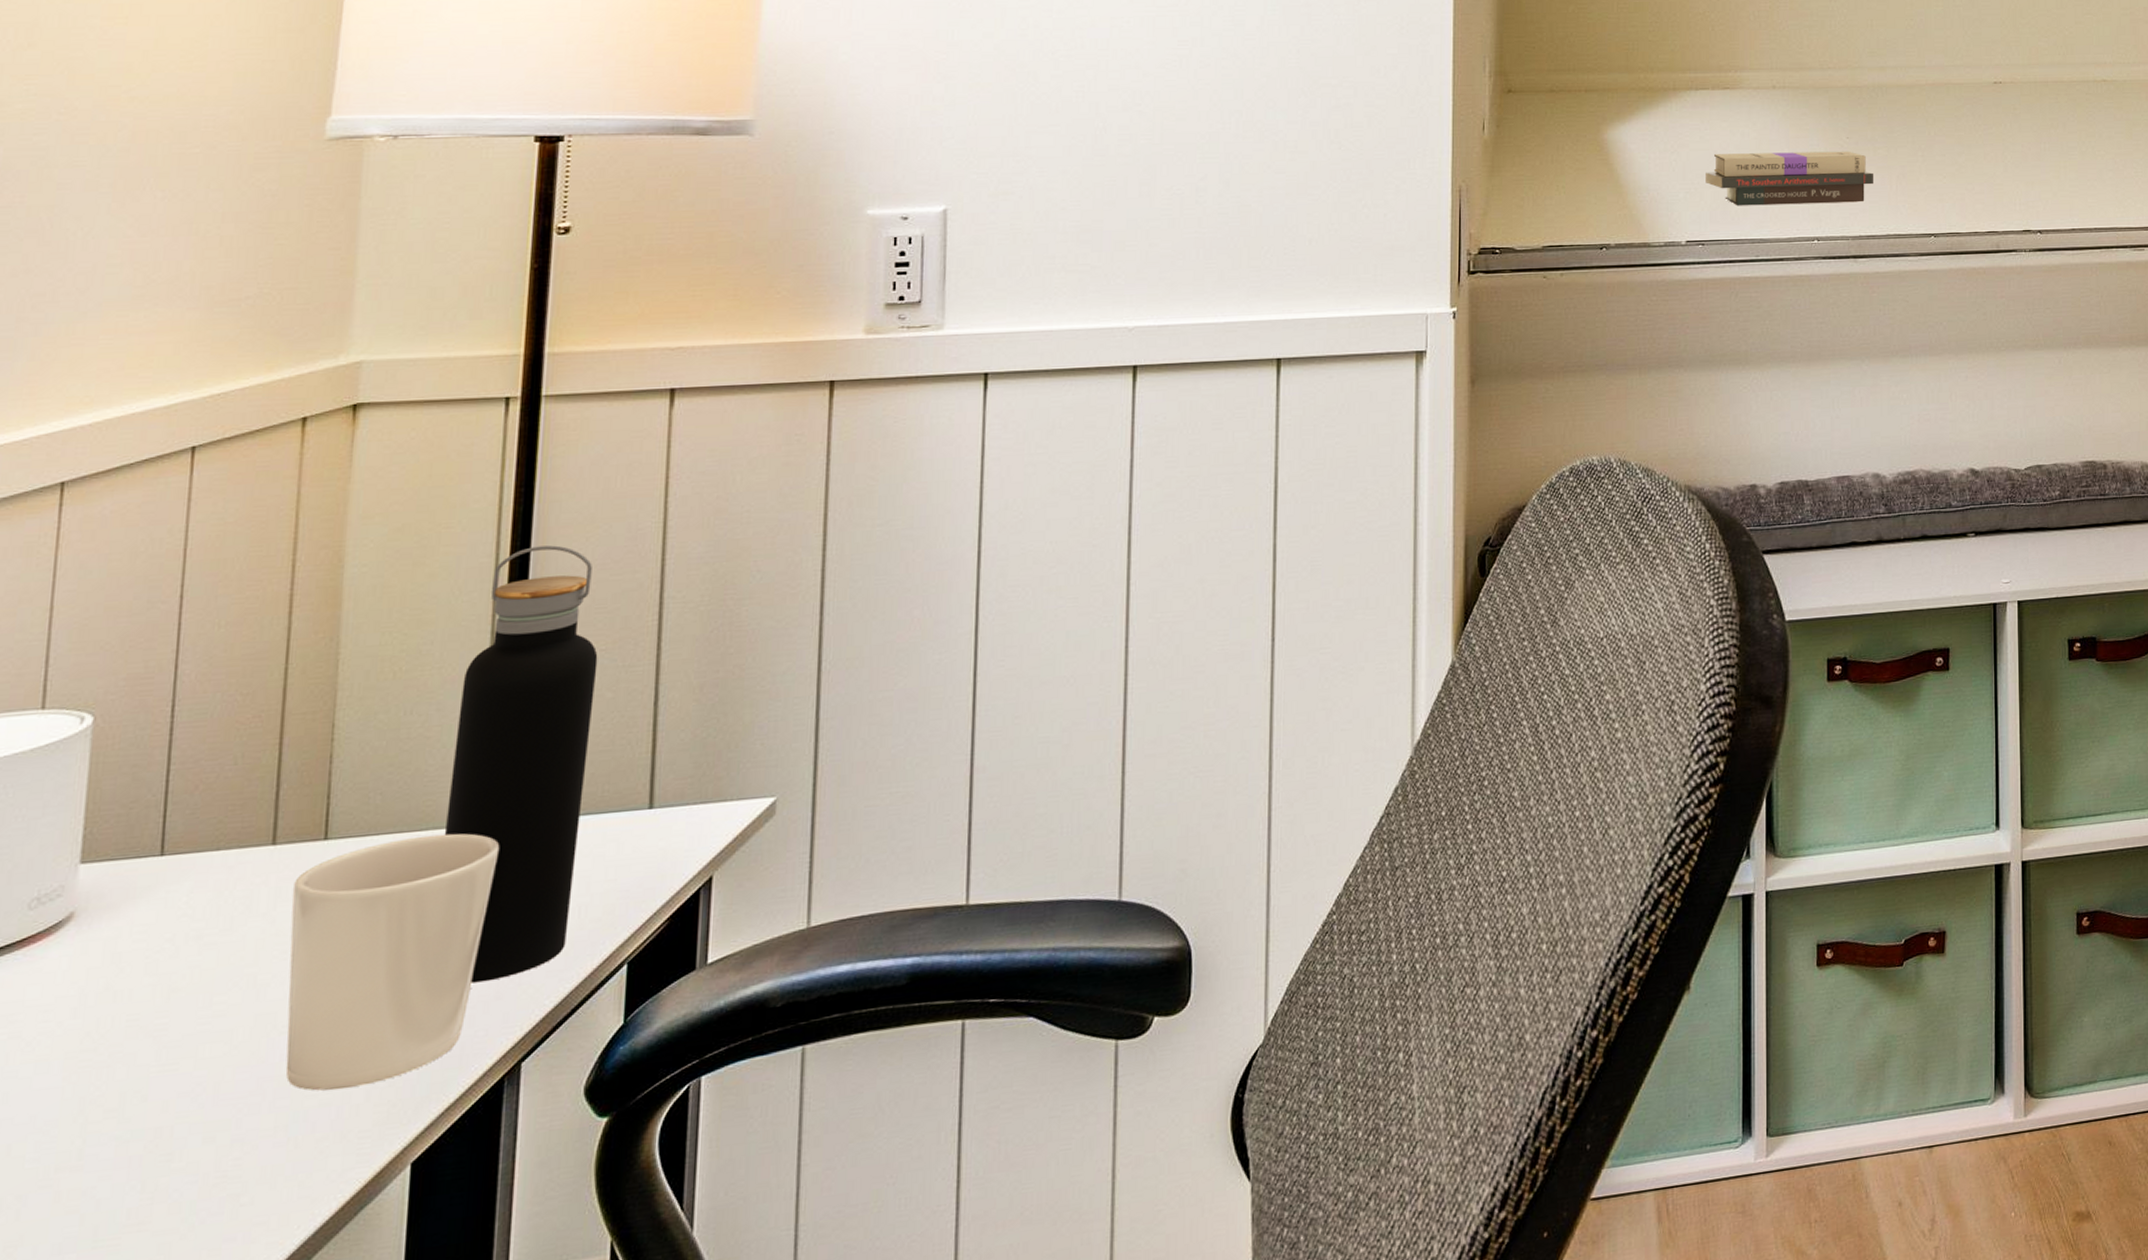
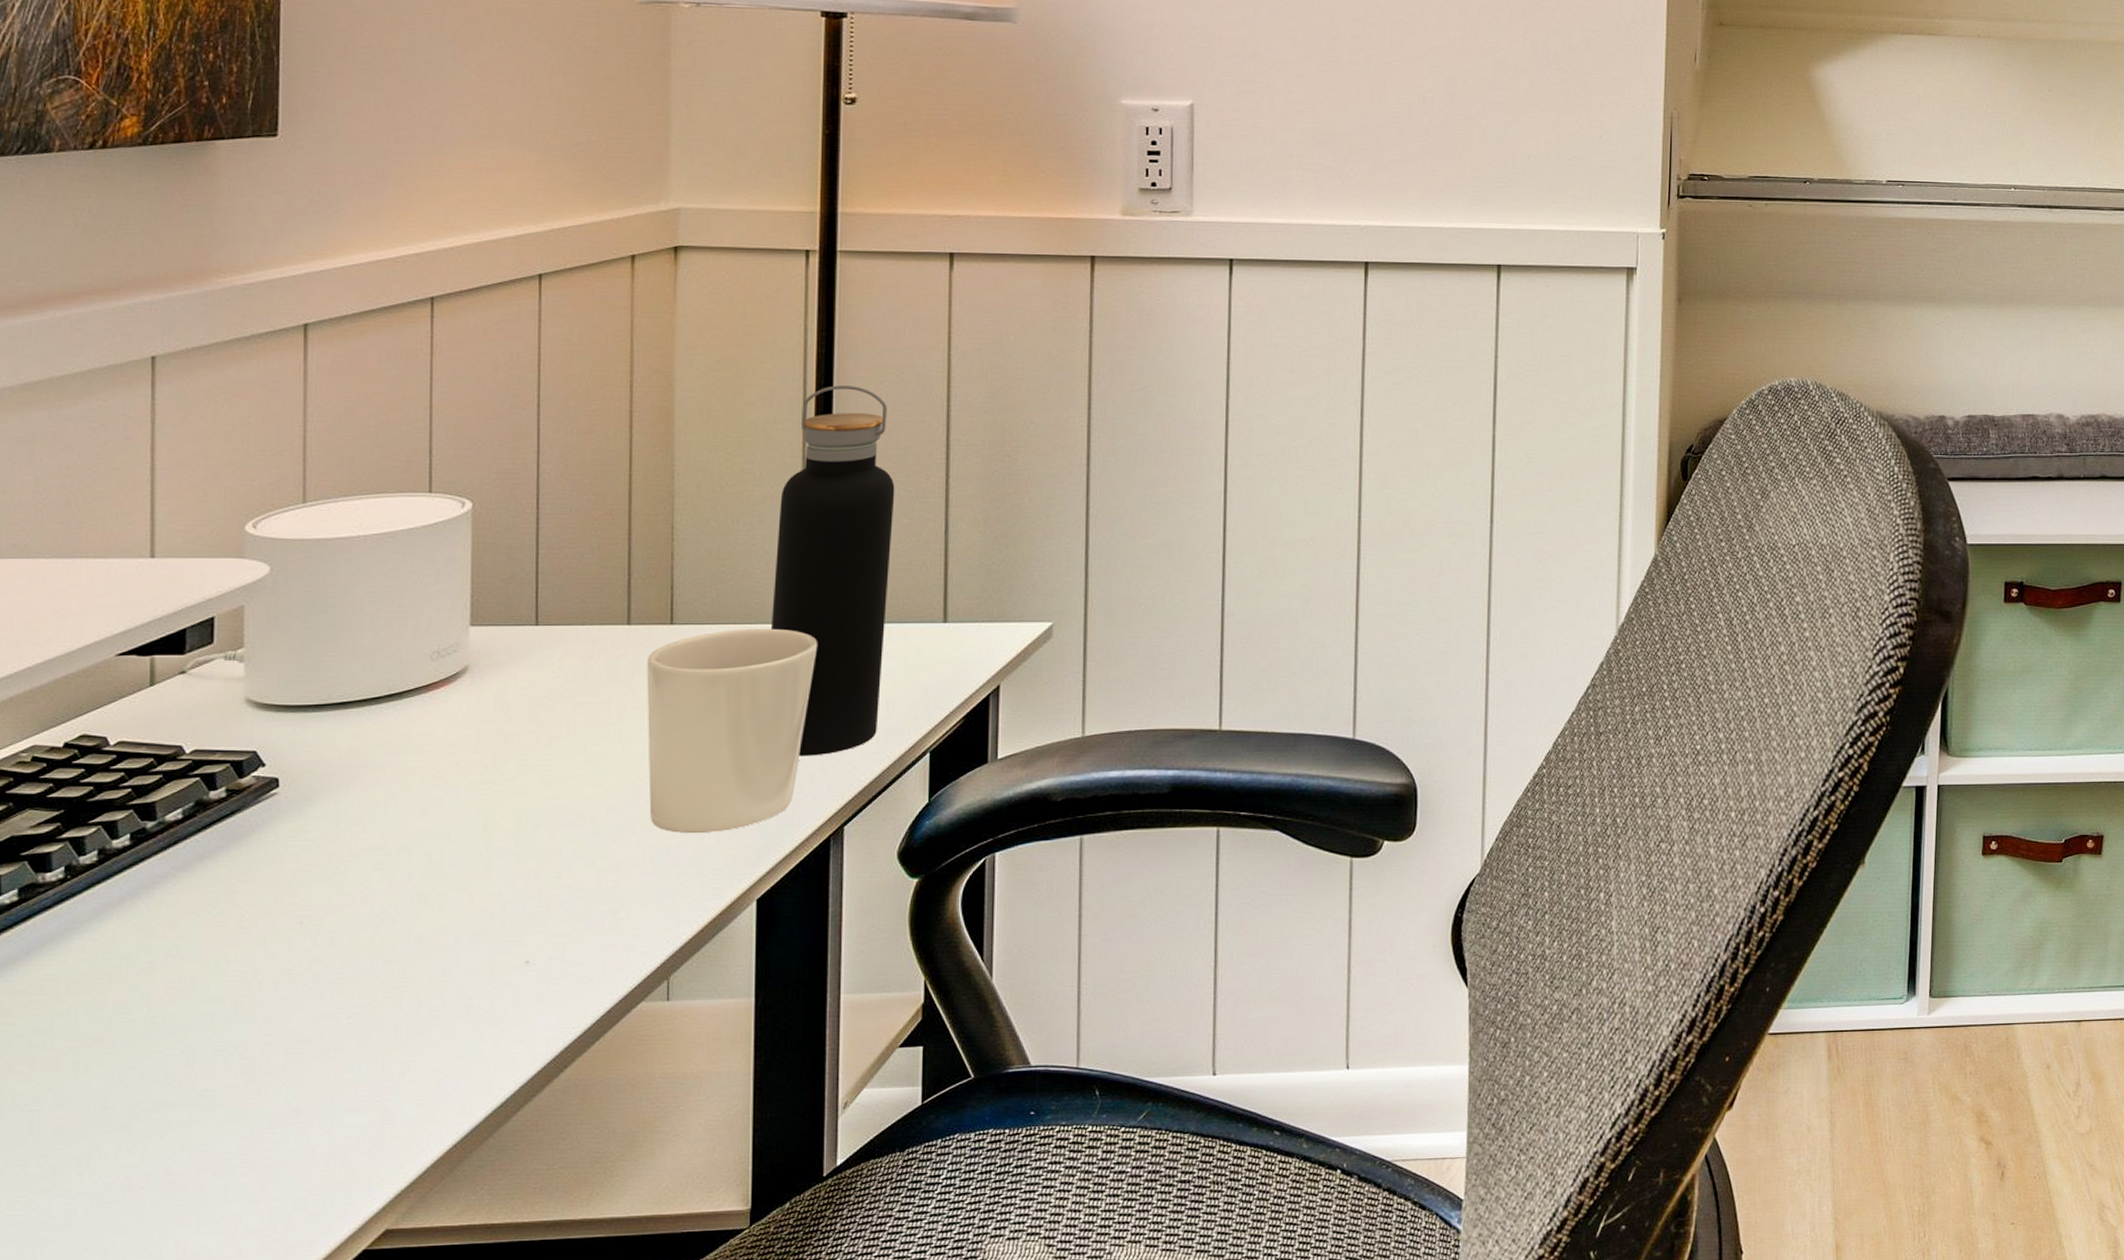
books: present [1706,151,1874,206] -> none [1908,98,2073,155]

